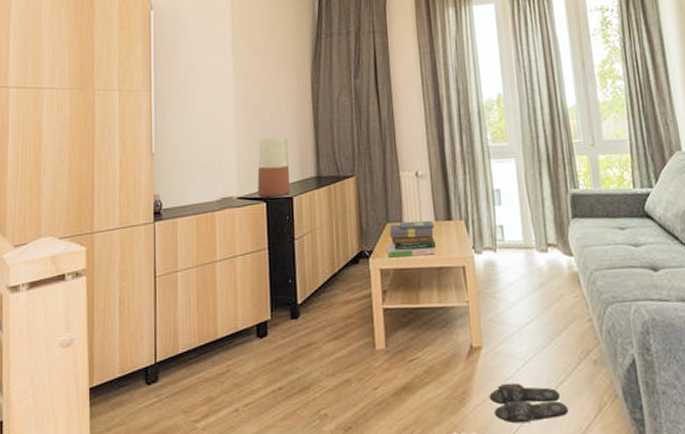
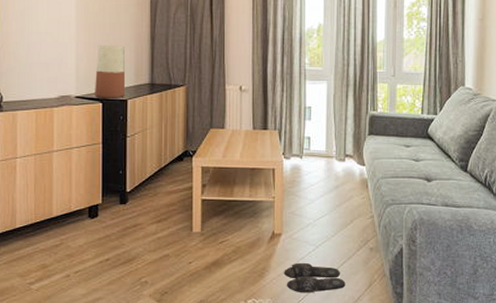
books: present [385,220,437,258] -> none [208,128,252,158]

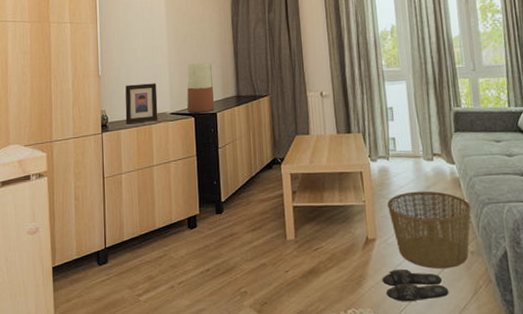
picture frame: none [23,62,61,105] -> present [125,83,158,124]
basket: none [295,190,375,263] -> present [386,191,472,269]

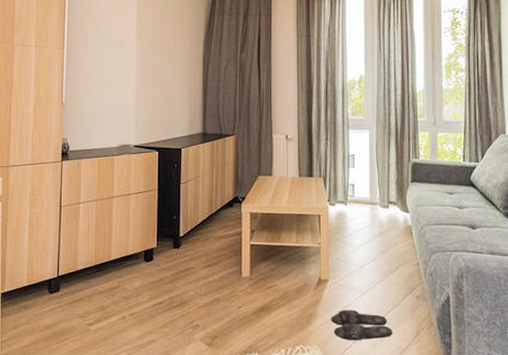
picture frame: present [125,83,158,124] -> none [87,114,122,154]
vase: present [187,63,214,113] -> none [152,98,179,147]
basket: present [386,191,472,269] -> none [341,236,421,310]

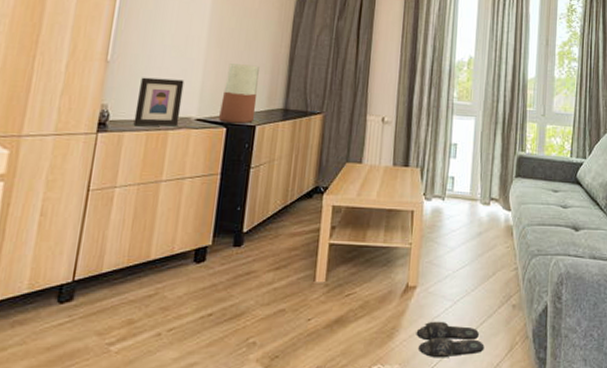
picture frame: none [87,114,122,154] -> present [133,77,184,127]
vase: none [152,98,179,147] -> present [219,63,259,124]

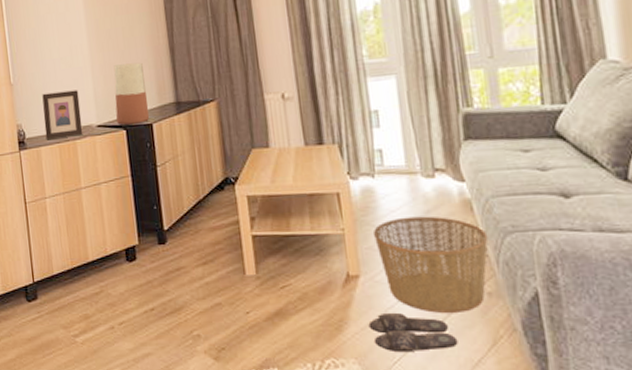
basket: none [434,237,520,322] -> present [372,216,489,313]

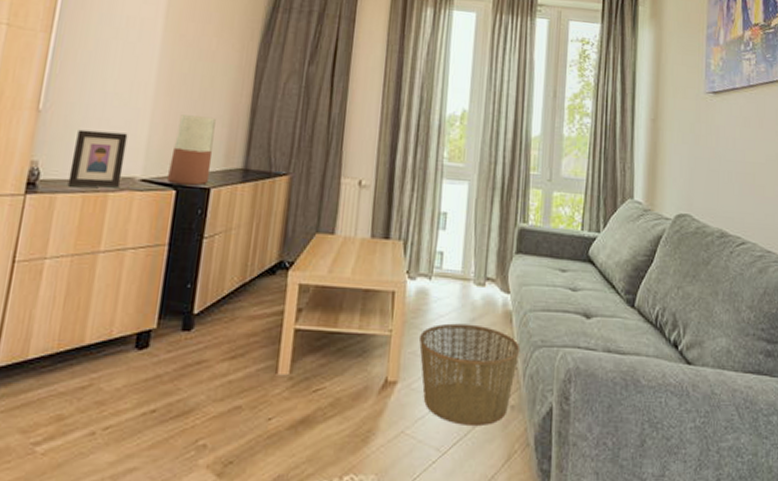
slippers: present [368,312,458,353] -> none [396,423,477,468]

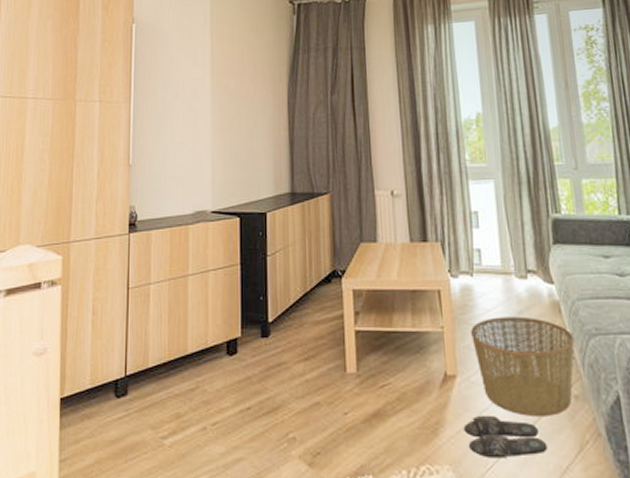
picture frame: present [67,129,128,188] -> none [158,175,197,224]
vase: present [167,115,216,186] -> none [232,152,263,212]
slippers: none [396,423,477,468] -> present [463,415,548,459]

